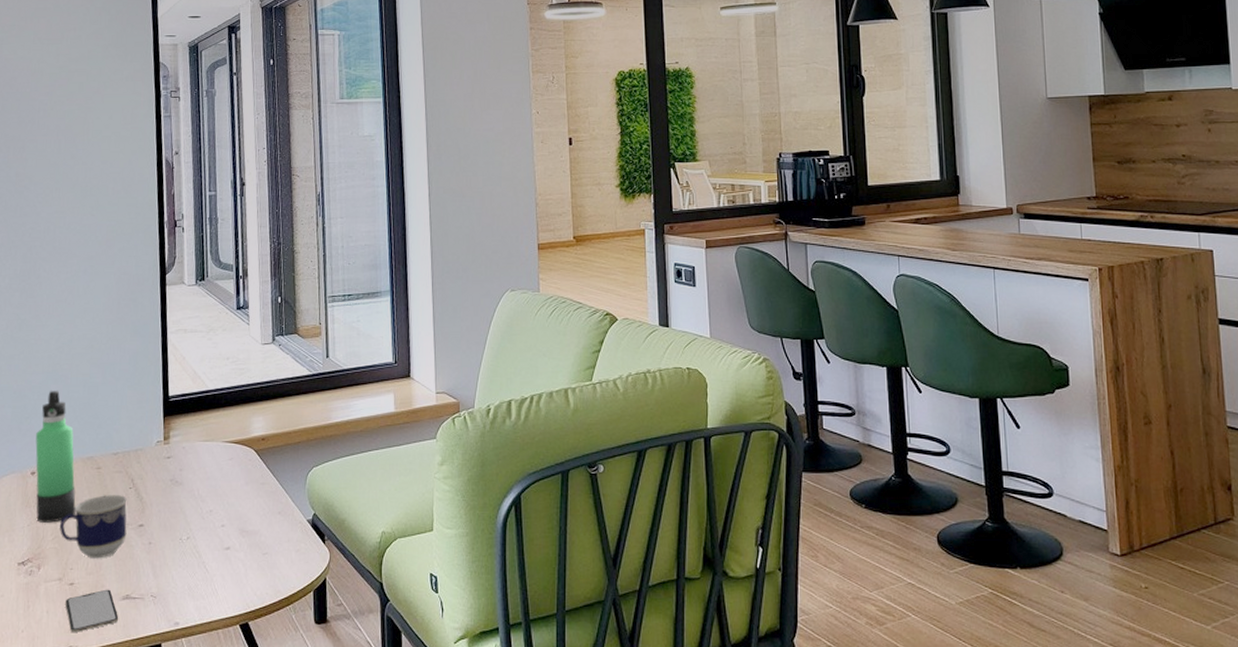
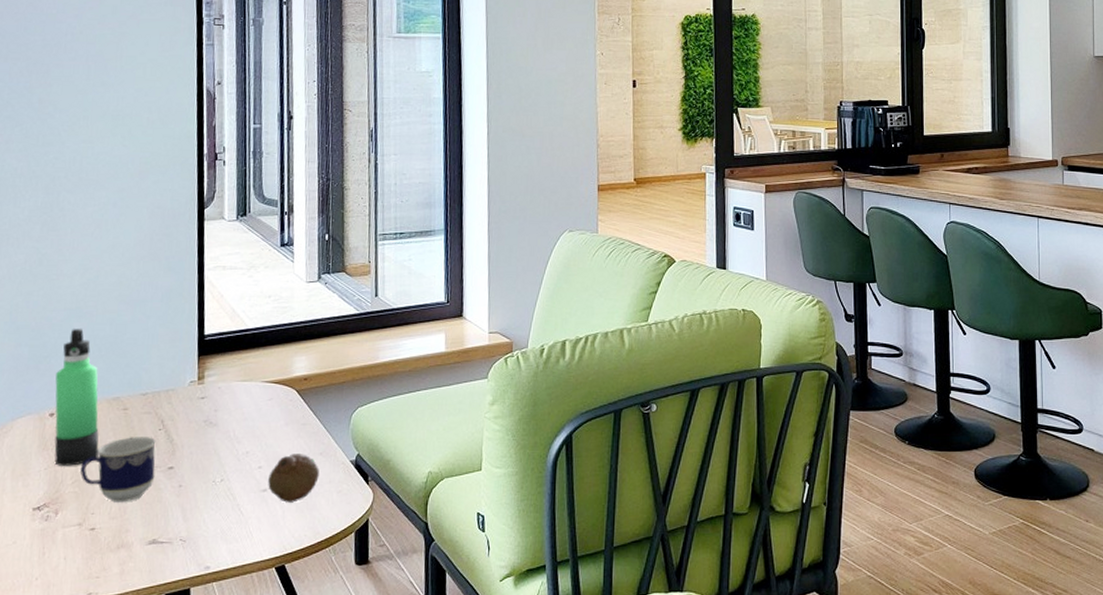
smartphone: present [65,589,119,633] -> none [85,534,144,580]
fruit: none [231,512,278,561] -> present [268,454,319,503]

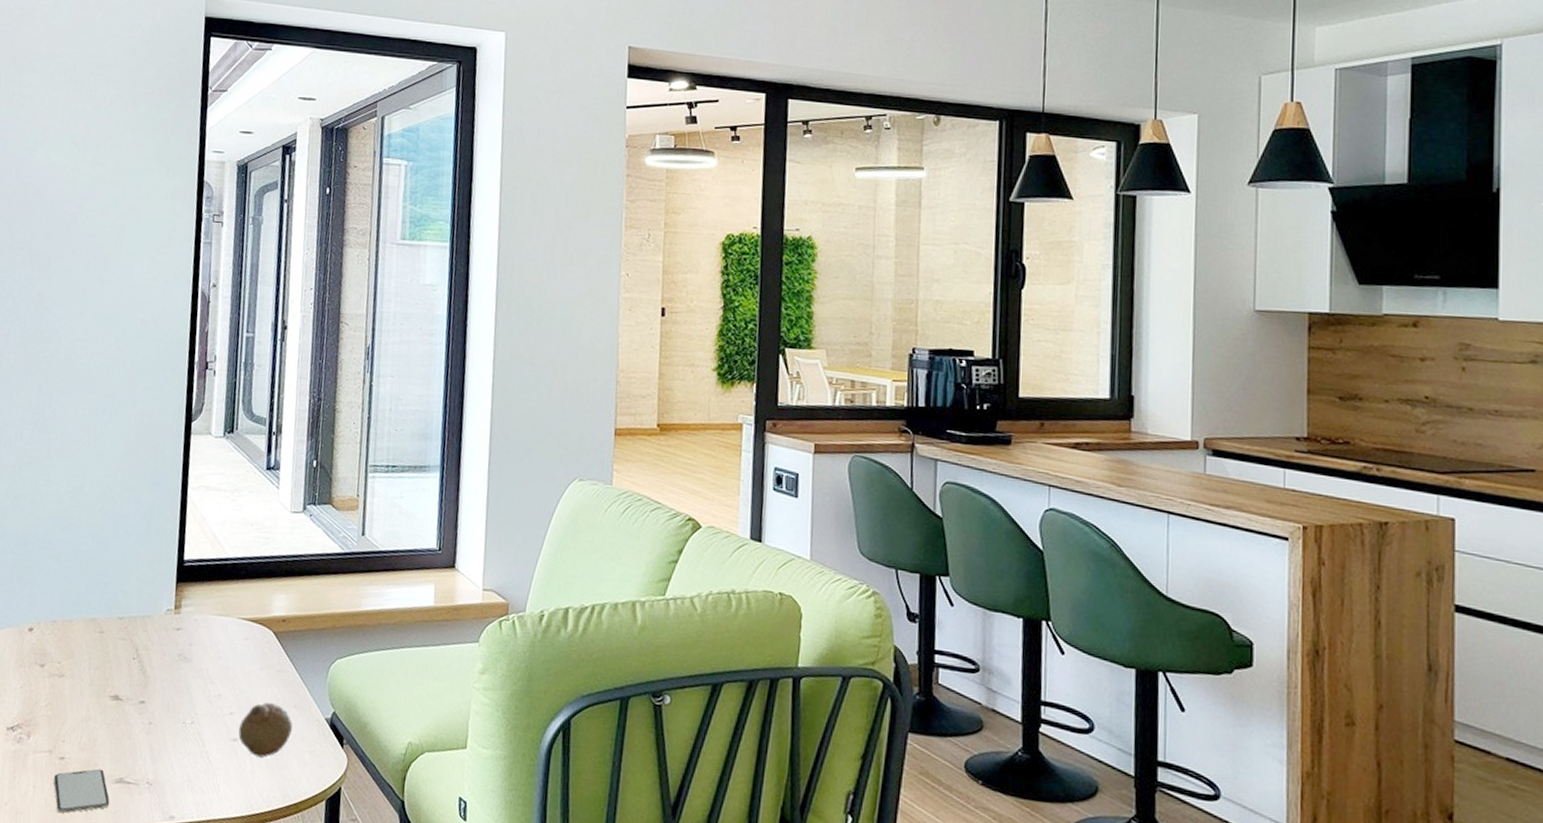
thermos bottle: present [54,328,99,466] -> none [30,539,78,687]
cup: present [80,437,156,503] -> none [54,663,130,734]
smartphone: none [85,534,144,580] -> present [54,768,110,814]

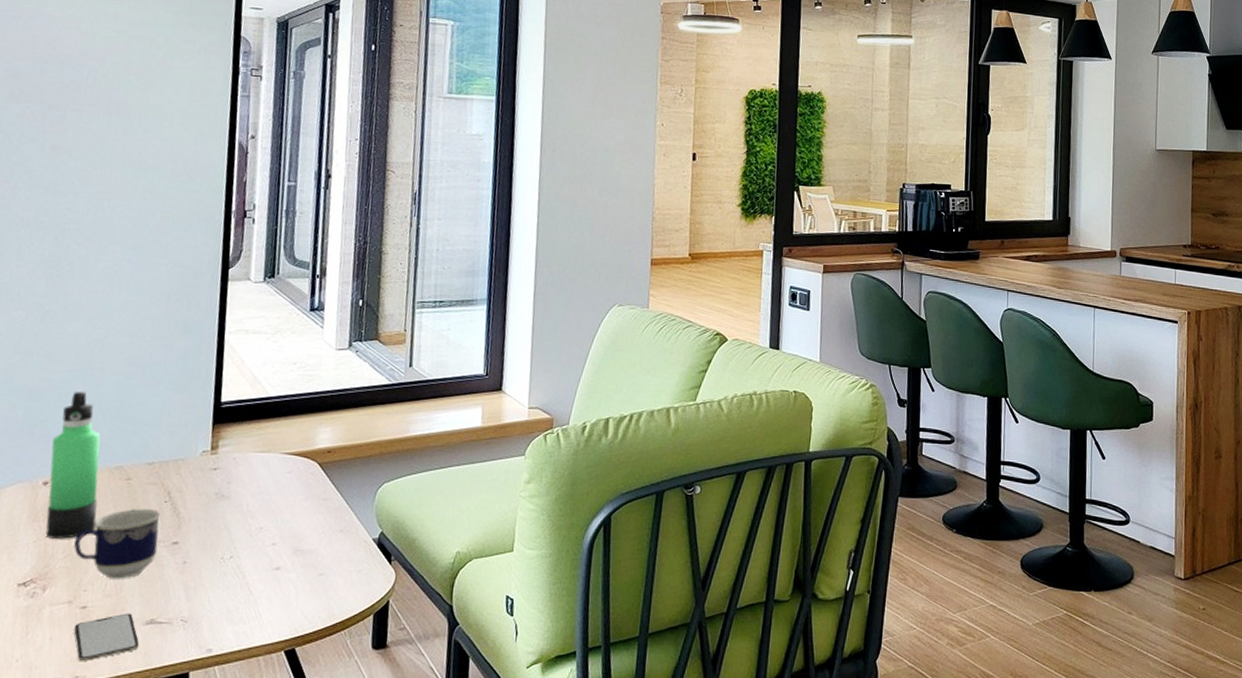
thermos bottle: none [30,539,78,687] -> present [45,391,101,539]
cup: none [54,663,130,734] -> present [73,509,161,579]
fruit: present [238,702,293,758] -> none [281,530,339,582]

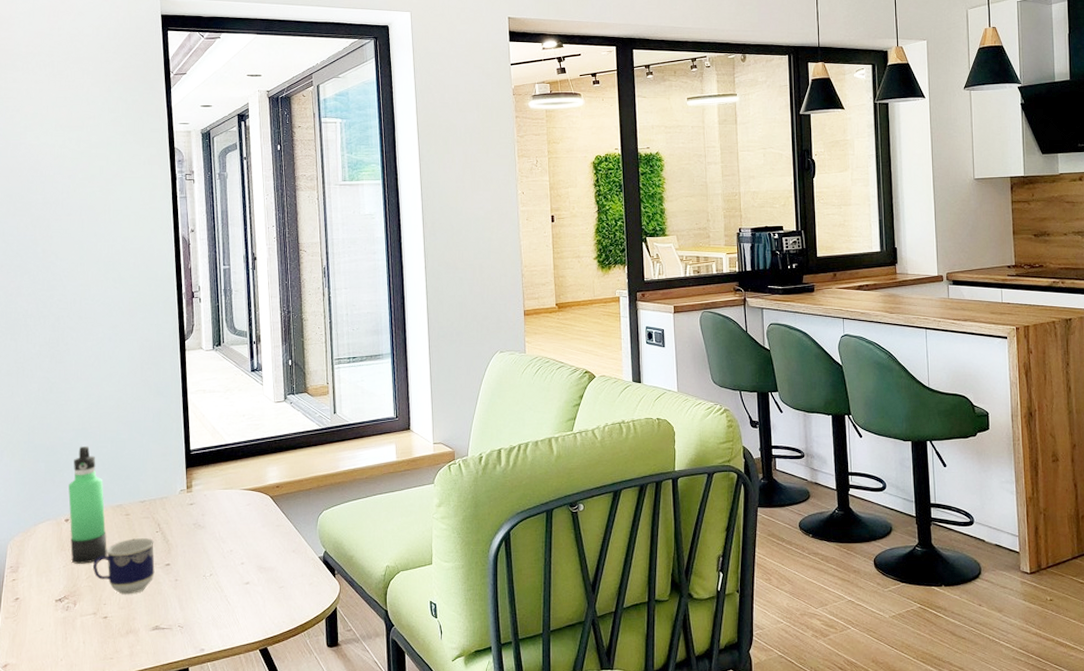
smartphone: present [74,613,140,662] -> none [100,621,150,661]

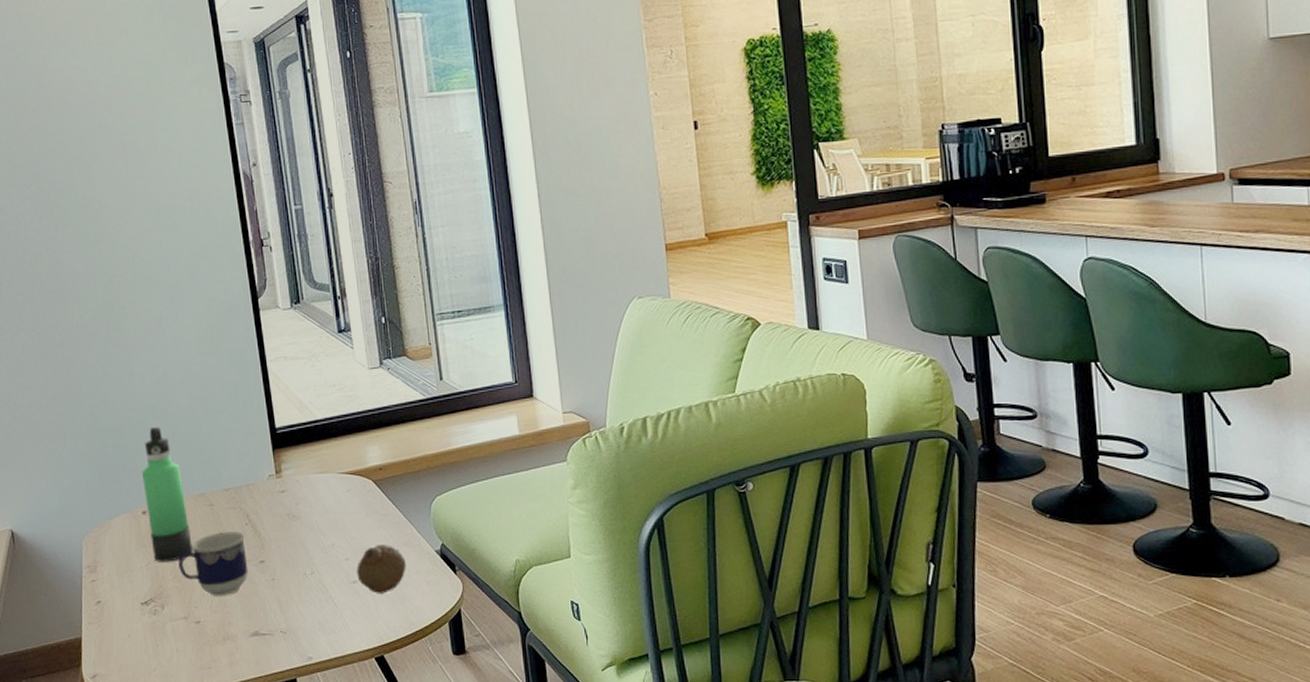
fruit: none [250,551,293,594] -> present [357,545,406,594]

